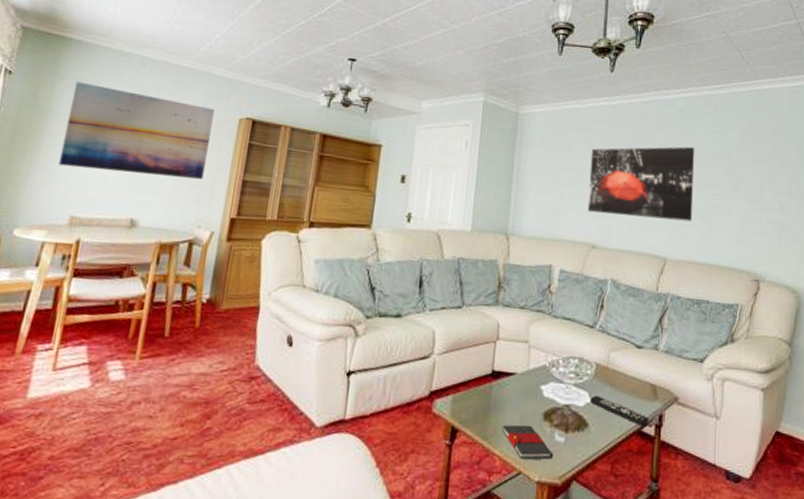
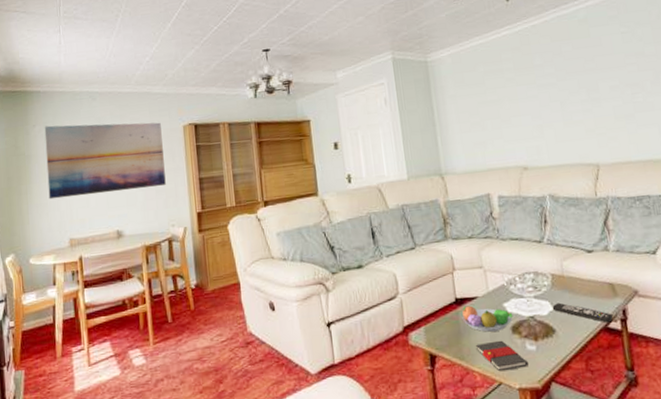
fruit bowl: none [494,380,549,415] -> present [462,305,513,332]
wall art: present [587,146,694,222] -> none [504,52,617,138]

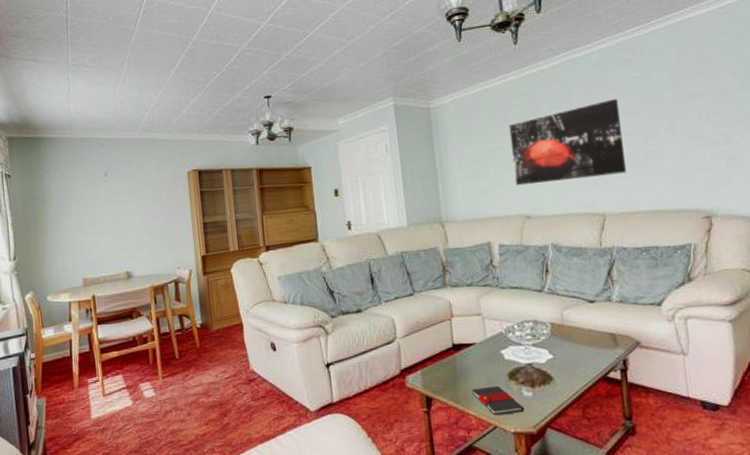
wall art: present [44,122,166,200] -> none [57,168,172,241]
fruit bowl: present [462,305,513,332] -> none [459,351,511,378]
wall art: none [504,52,617,138] -> present [508,98,626,186]
remote control: present [552,302,614,323] -> none [550,351,613,373]

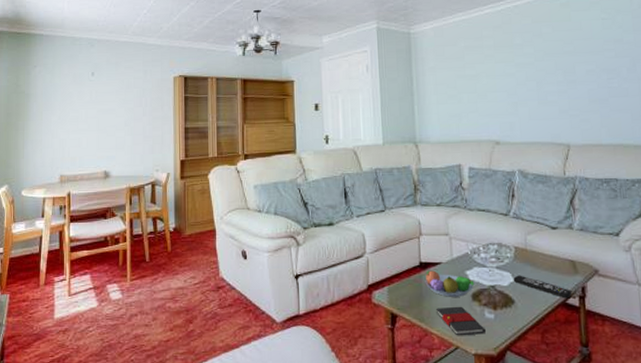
fruit bowl: none [459,351,511,378] -> present [425,270,475,297]
wall art: present [508,98,626,186] -> none [483,37,590,113]
remote control: none [550,351,613,373] -> present [513,275,572,299]

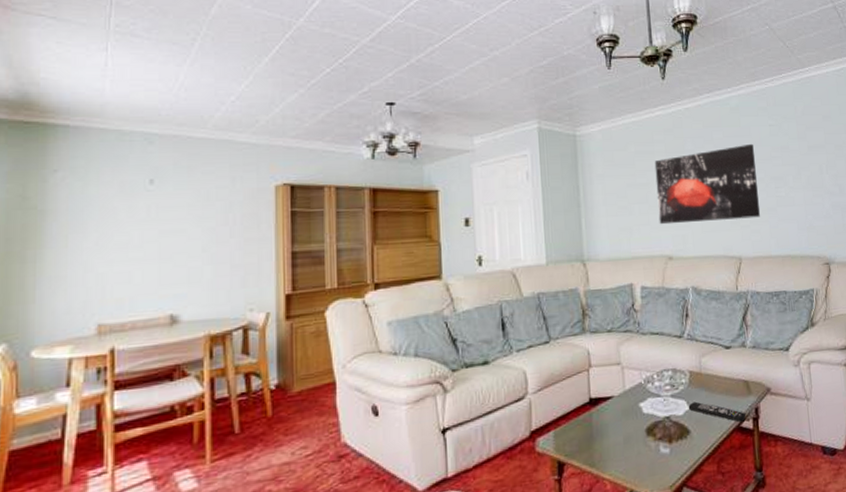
fruit bowl: present [425,270,475,297] -> none [595,406,649,435]
book: present [435,306,486,336] -> none [607,443,661,478]
wall art: none [483,37,590,113] -> present [654,143,760,225]

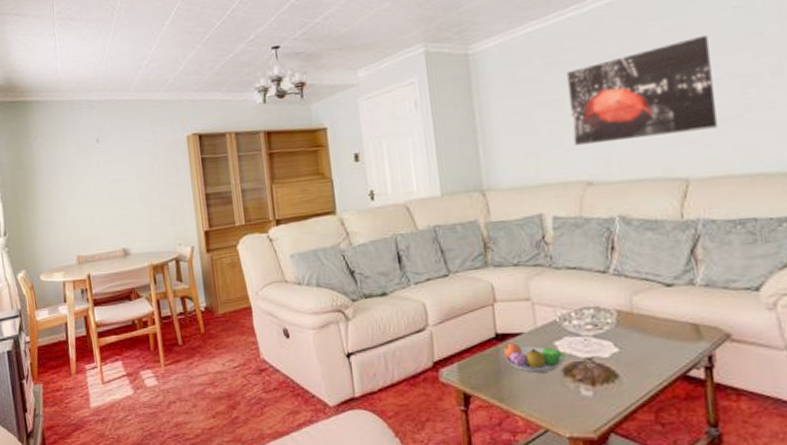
fruit bowl: none [595,406,649,435] -> present [503,342,566,373]
remote control: present [688,401,746,423] -> none [615,344,696,371]

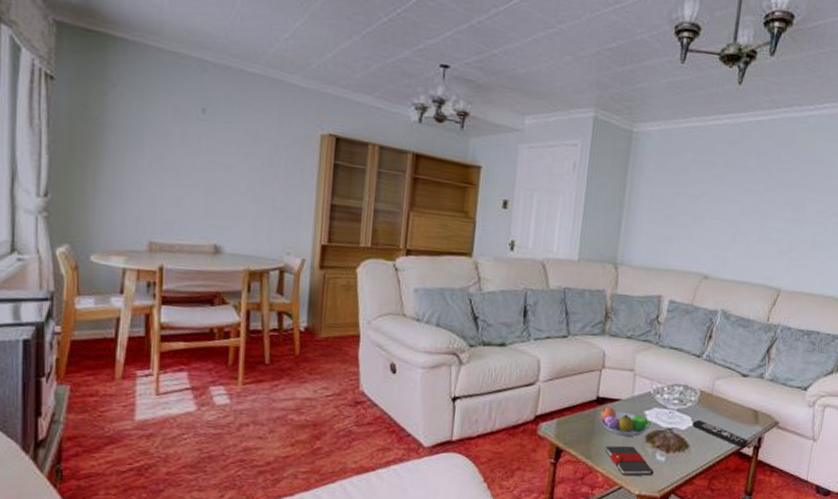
book: none [517,383,582,418] -> present [605,445,654,476]
wall art: present [566,35,717,146] -> none [702,171,823,252]
remote control: none [615,344,696,371] -> present [692,420,749,448]

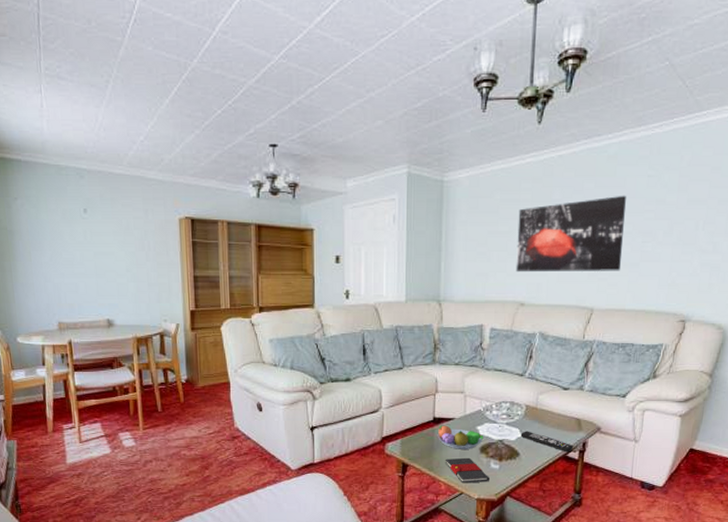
wall art: none [702,171,823,252] -> present [515,195,626,273]

